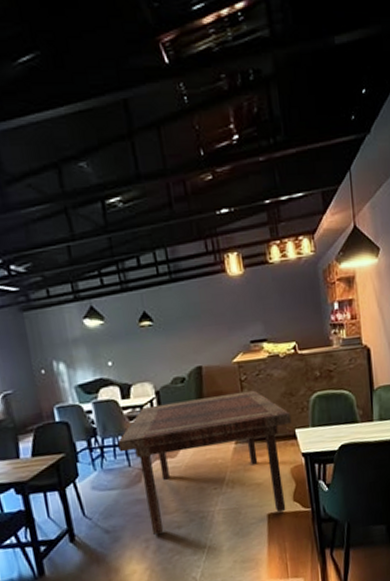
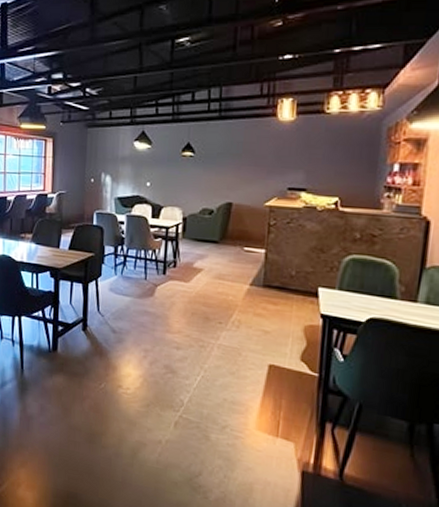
dining table: present [117,390,292,535] -> none [139,229,317,368]

